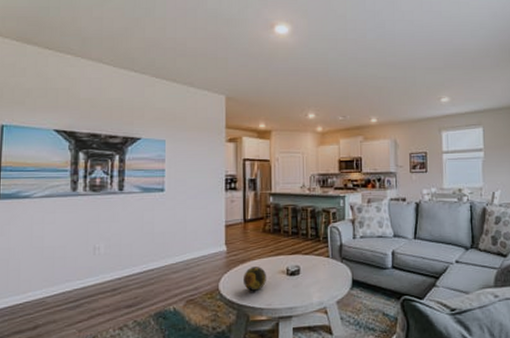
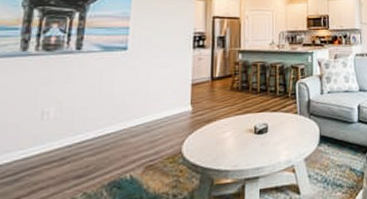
decorative orb: present [242,265,267,291] -> none [208,125,234,152]

